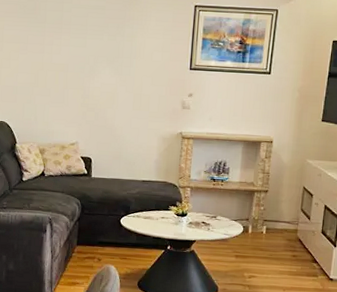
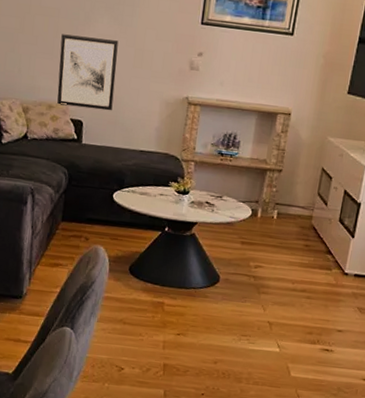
wall art: none [68,85,119,148] -> present [57,34,118,111]

